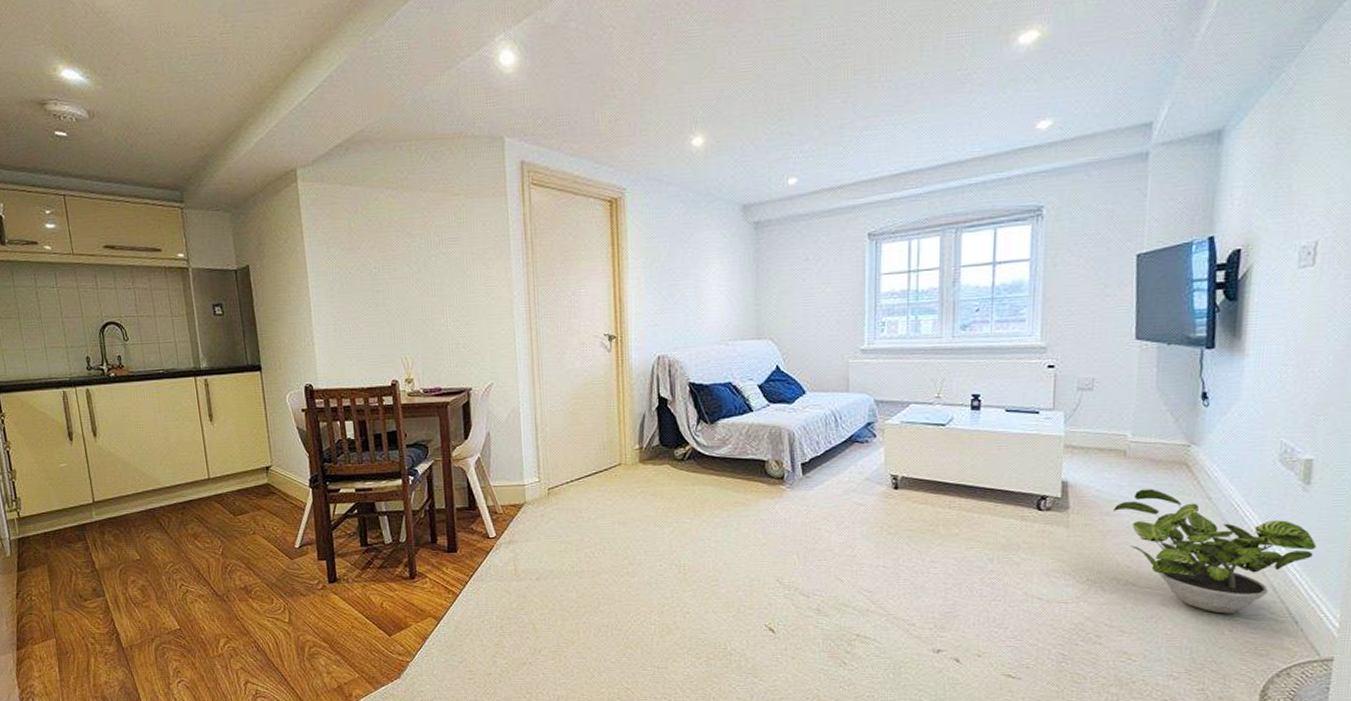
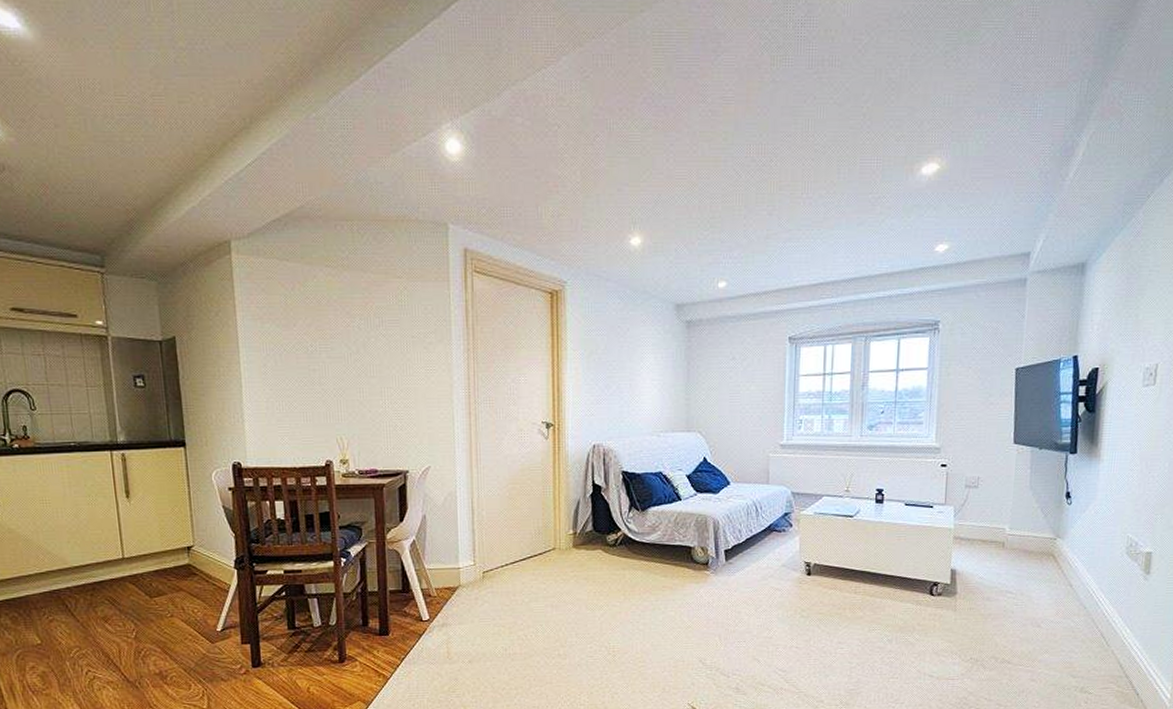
potted plant: present [1114,488,1317,614] -> none [993,576,1154,688]

